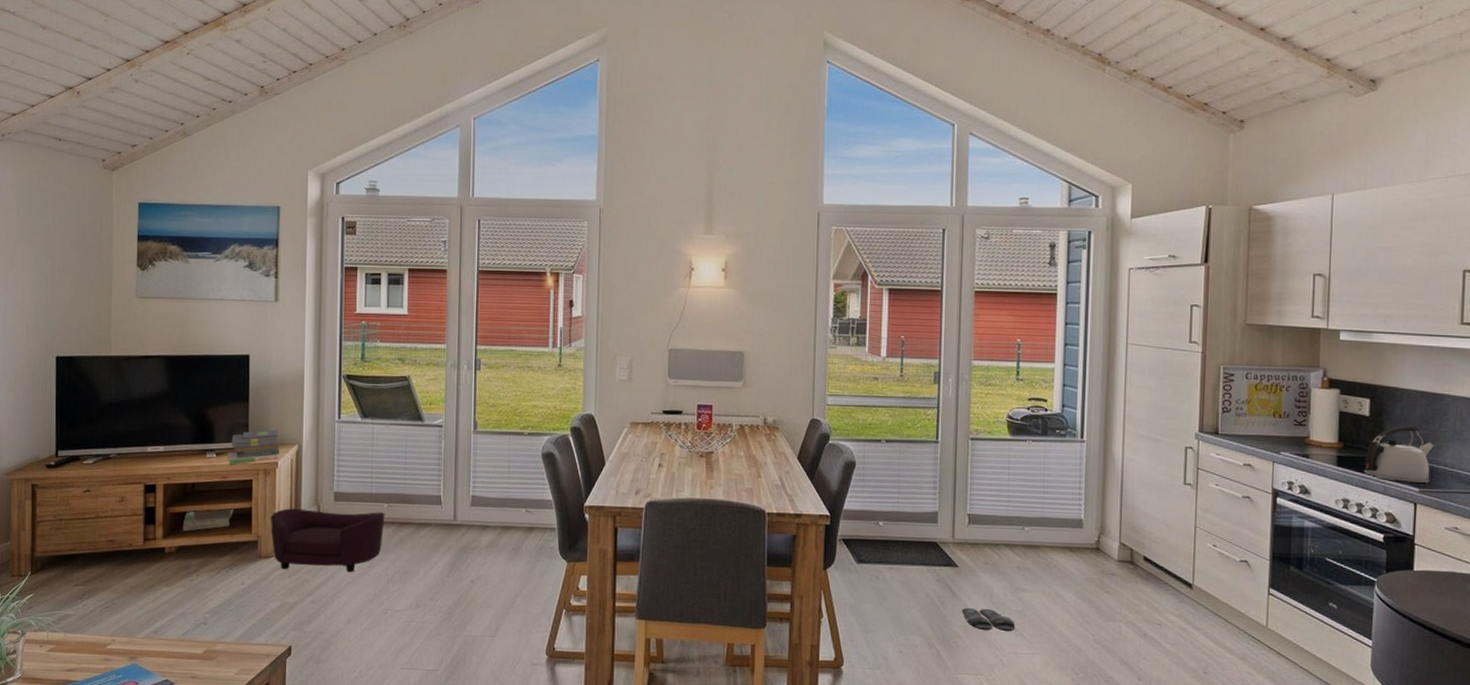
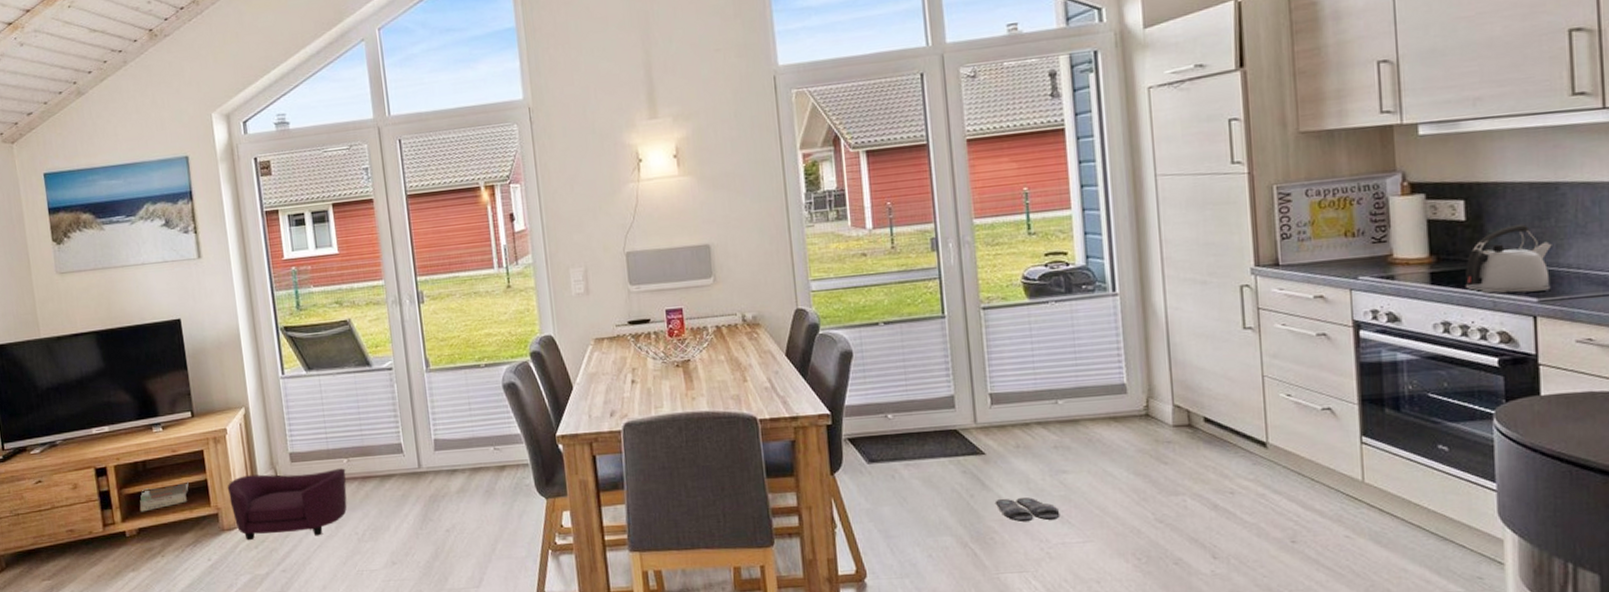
books: present [227,429,280,465] -> none [173,394,227,437]

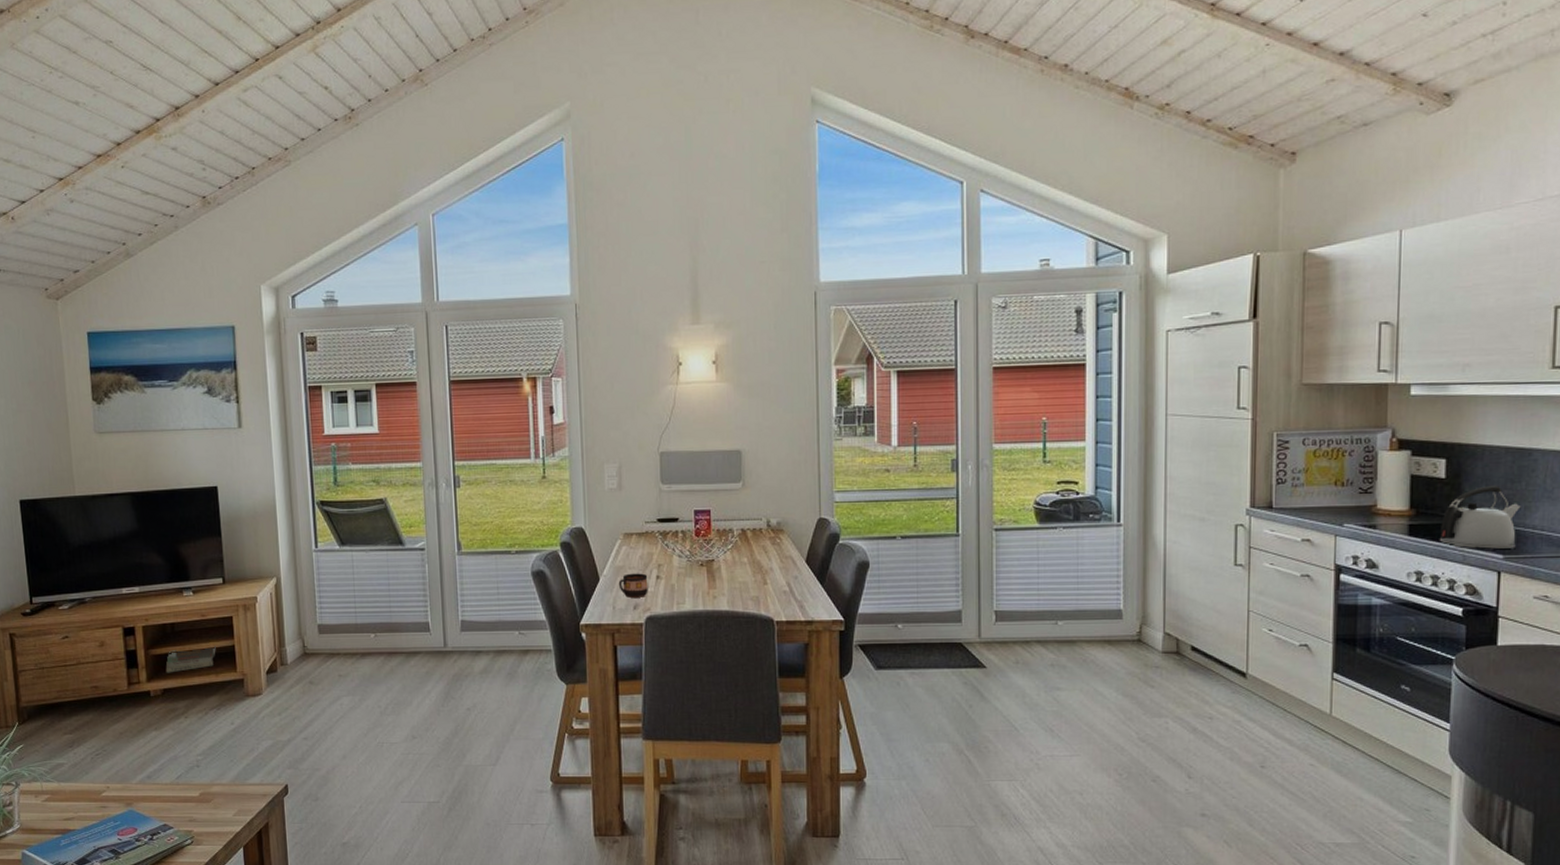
dog bed: present [227,468,347,541] -> none [254,642,373,708]
cup: none [592,378,624,405] -> present [618,573,648,598]
slippers: present [996,496,1060,521] -> none [993,710,1051,733]

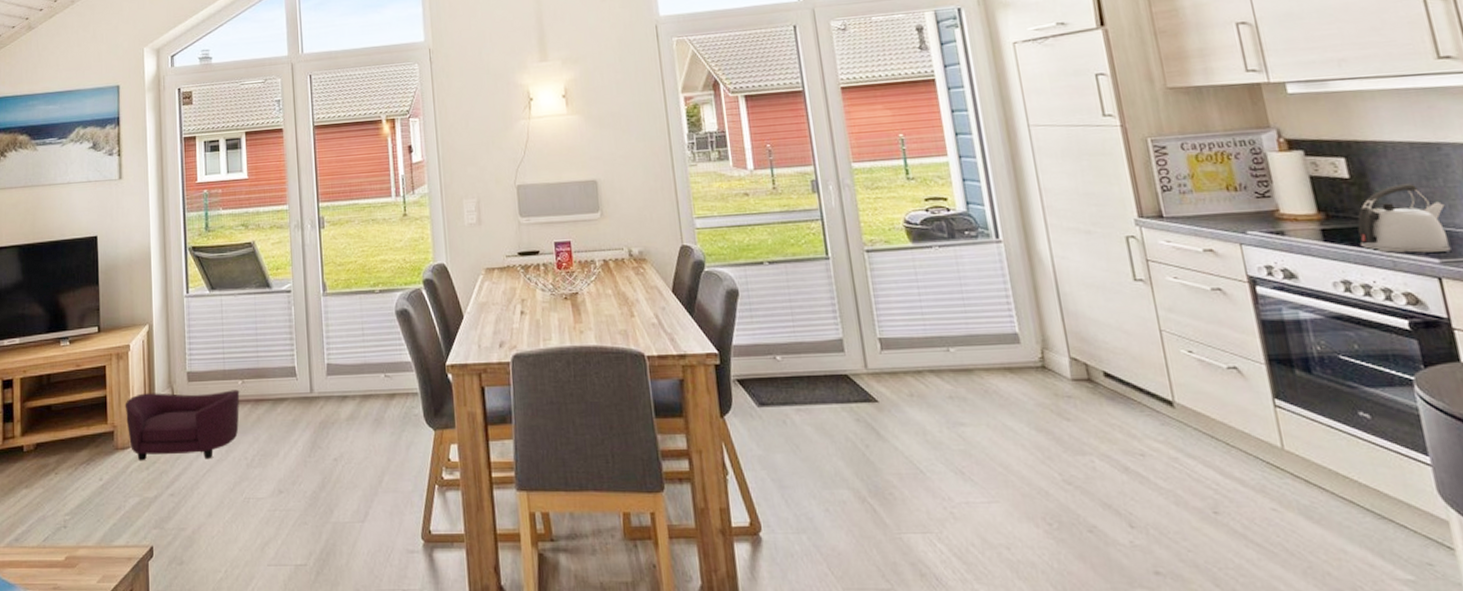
books: present [165,646,216,673] -> none [39,397,89,427]
dog bed: none [254,642,373,708] -> present [125,389,240,461]
cup: present [618,573,648,598] -> none [482,309,513,335]

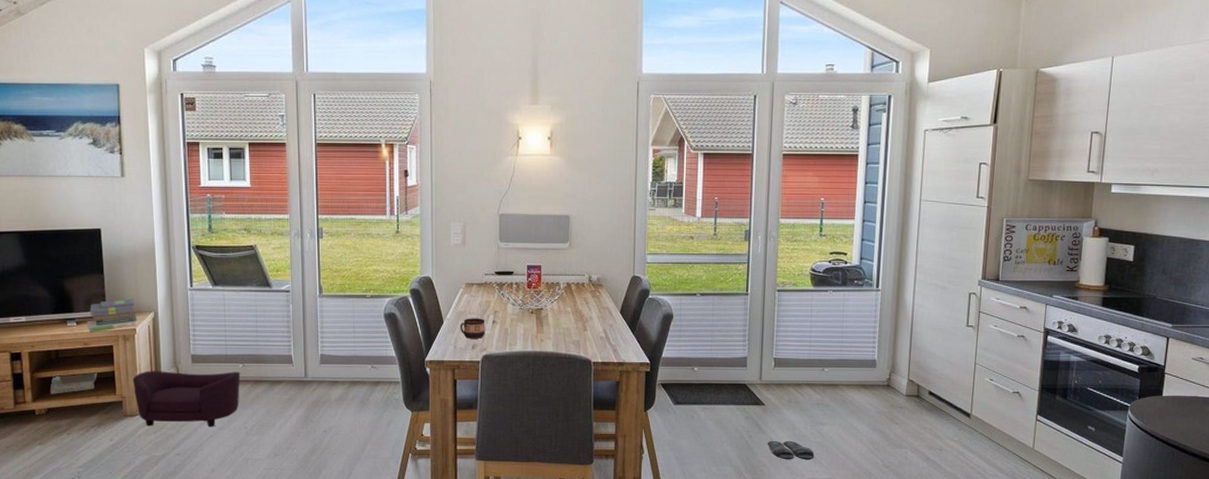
books: none [39,397,89,427] -> present [50,371,97,395]
books: none [80,310,131,352] -> present [87,298,137,333]
cup: none [482,309,513,335] -> present [460,318,485,339]
slippers: none [892,449,962,476] -> present [768,440,815,459]
kettle: present [1357,184,1452,254] -> none [1125,269,1188,320]

